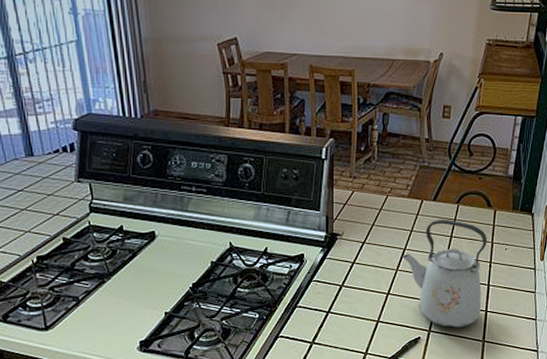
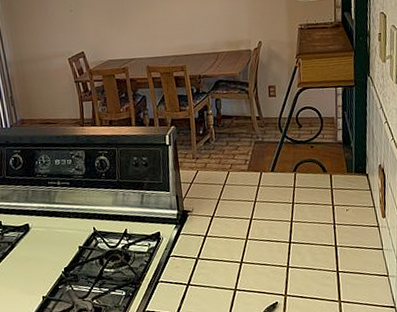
kettle: present [402,219,487,328] -> none [249,187,333,291]

